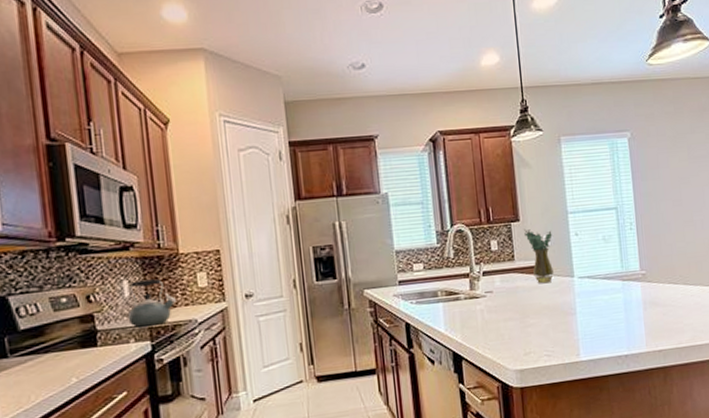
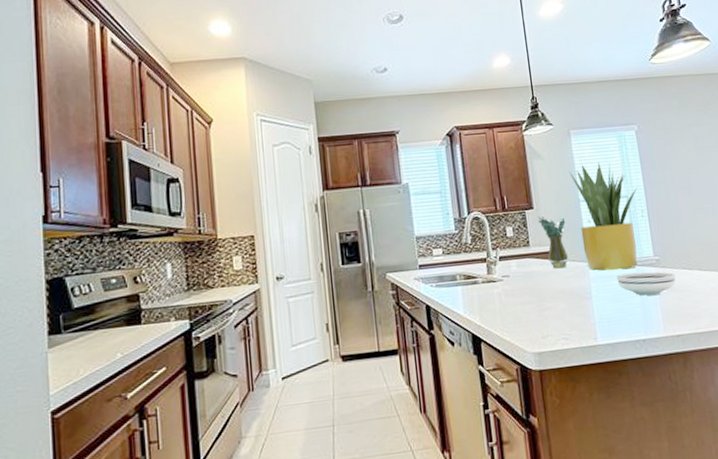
kettle: present [127,278,178,327] -> none [169,262,215,307]
planter: none [558,171,628,286] -> present [569,162,638,271]
bowl: none [602,286,661,311] -> present [616,271,676,296]

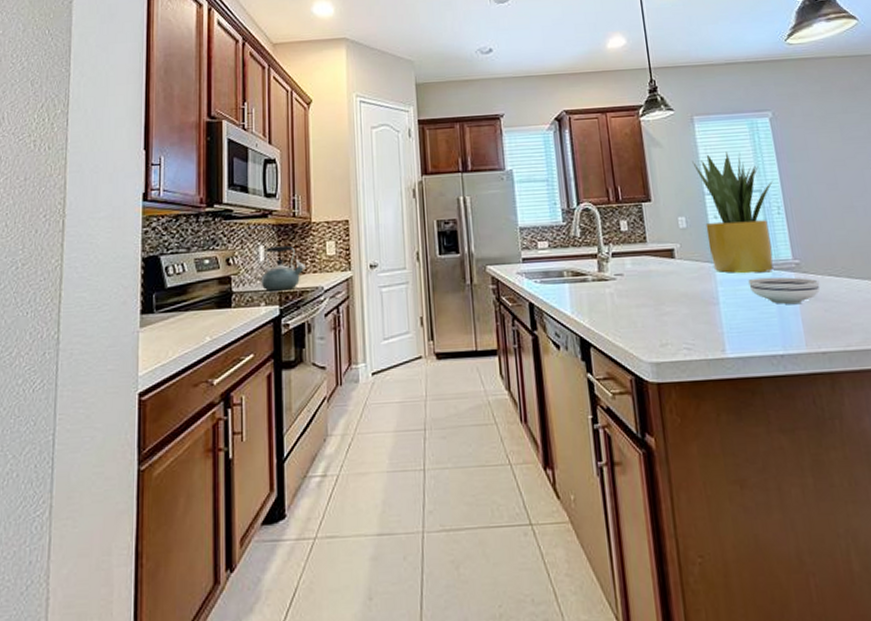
kettle: none [169,262,215,307] -> present [260,245,307,291]
vase: present [538,216,568,269] -> none [656,209,691,269]

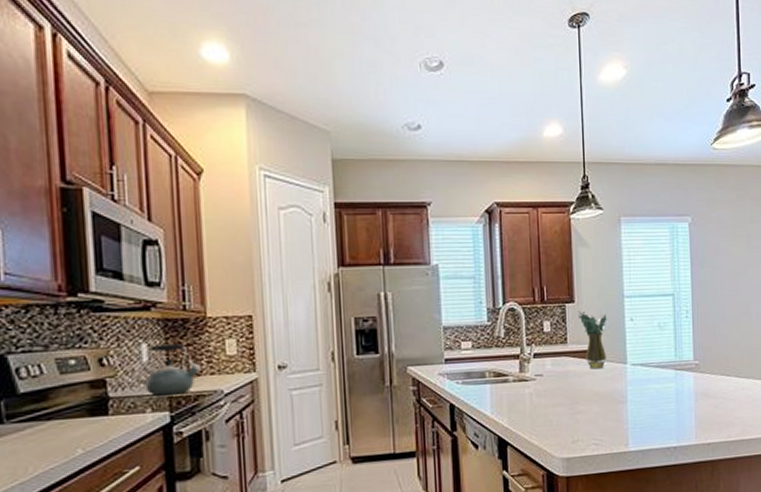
vase: none [656,209,691,269] -> present [579,310,607,369]
planter: present [692,151,774,274] -> none [616,255,685,374]
bowl: present [748,276,821,305] -> none [654,376,713,402]

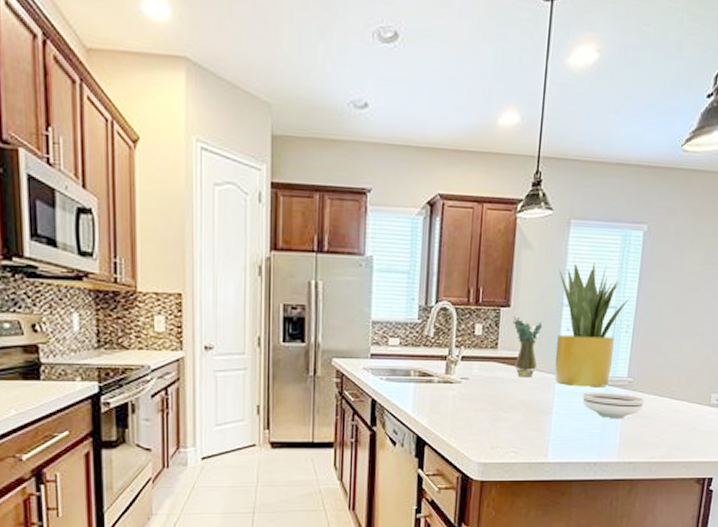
kettle: present [144,343,202,396] -> none [75,315,131,366]
planter: none [616,255,685,374] -> present [554,262,629,388]
bowl: none [654,376,713,402] -> present [582,392,645,419]

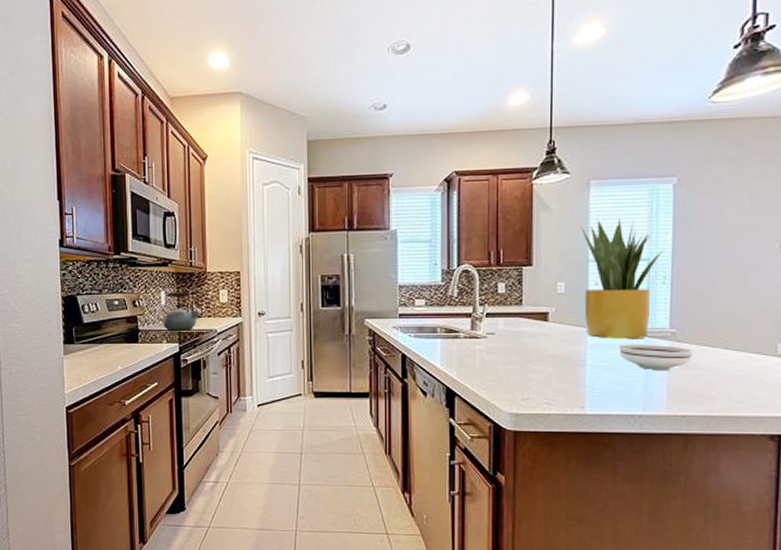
kettle: none [75,315,131,366] -> present [162,292,202,331]
vase: present [513,316,543,378] -> none [536,274,568,331]

